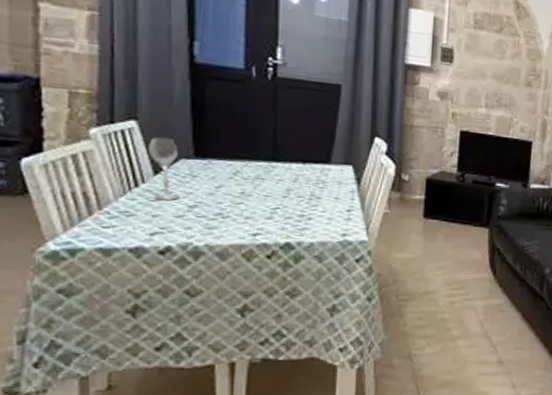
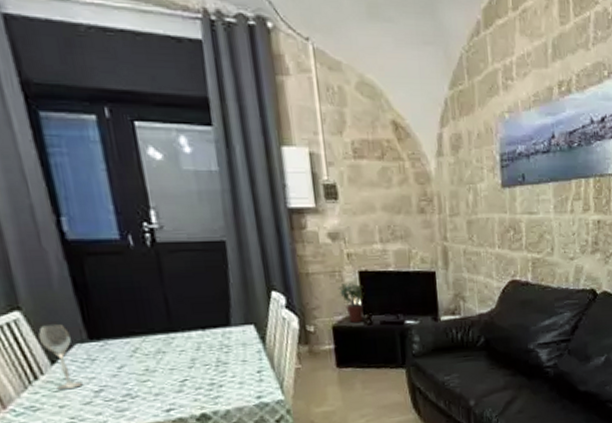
potted plant: none [438,140,462,179] -> present [338,283,365,324]

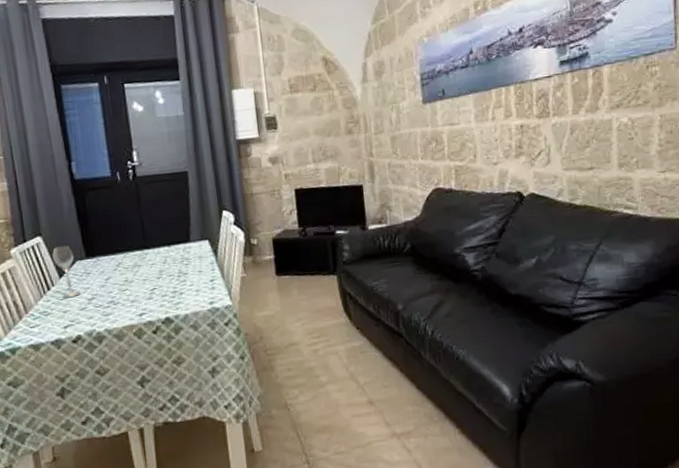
potted plant: present [338,283,365,324] -> none [277,200,300,236]

